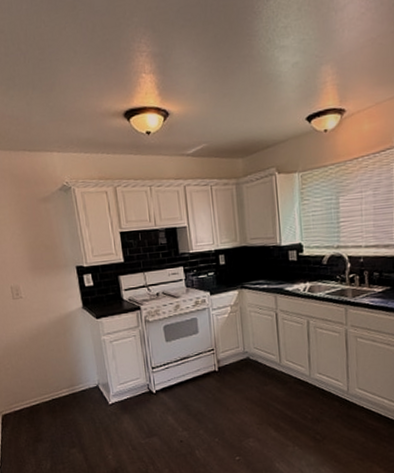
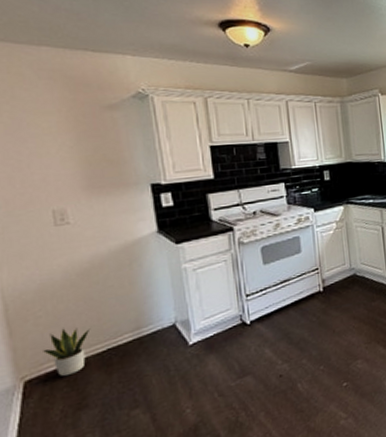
potted plant: none [12,379,41,416] -> present [43,327,91,377]

